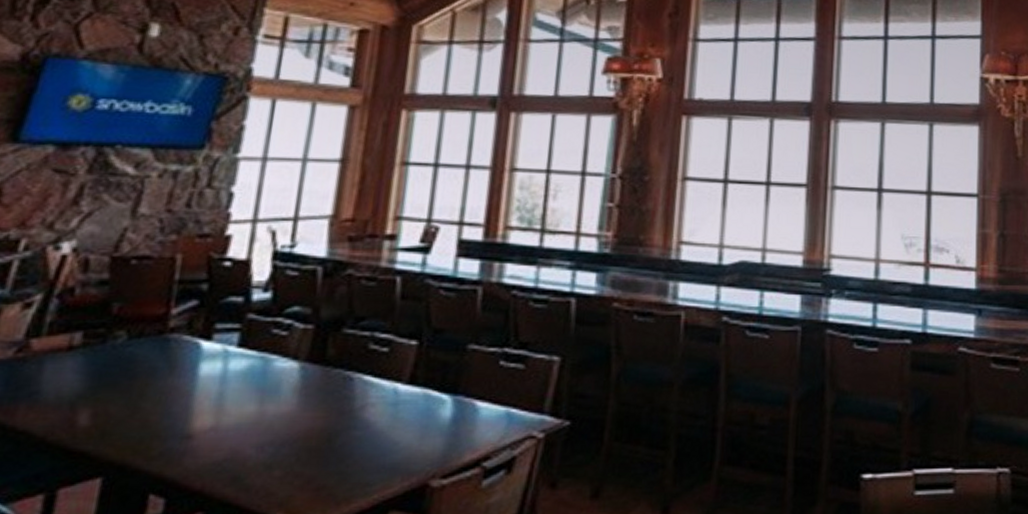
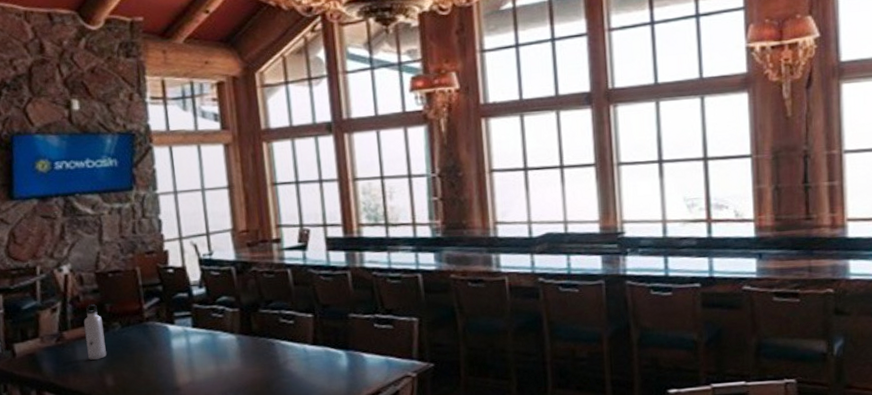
water bottle: none [60,302,101,384] -> present [83,304,107,360]

